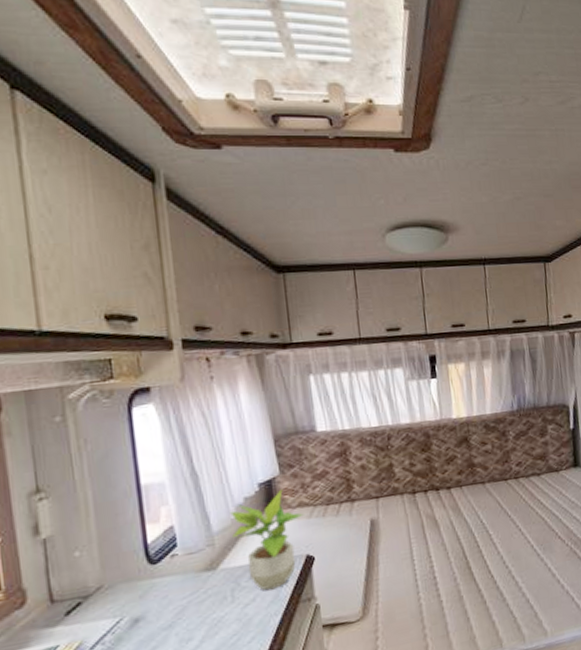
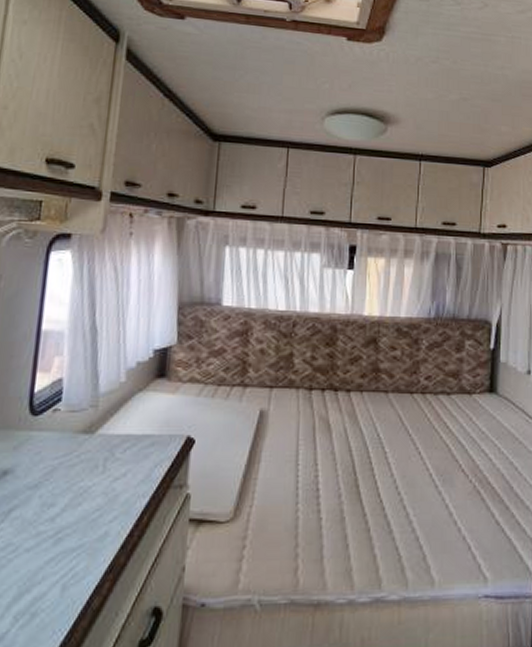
potted plant: present [230,490,303,591] -> none [117,361,193,467]

